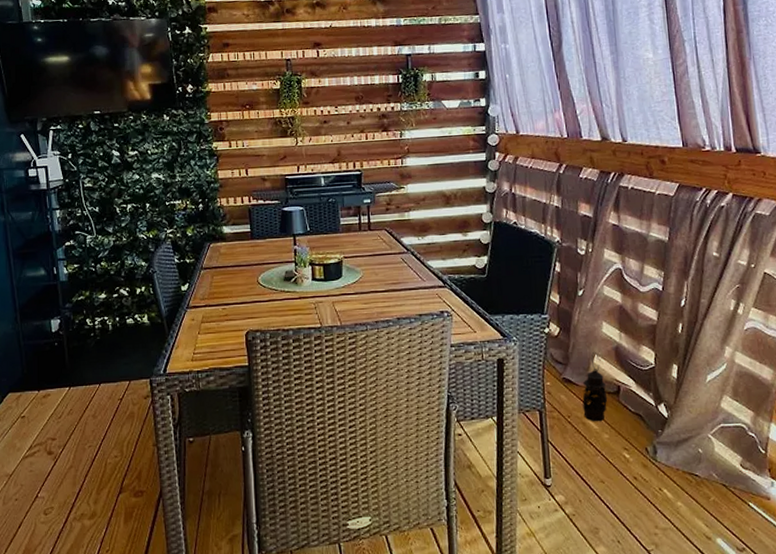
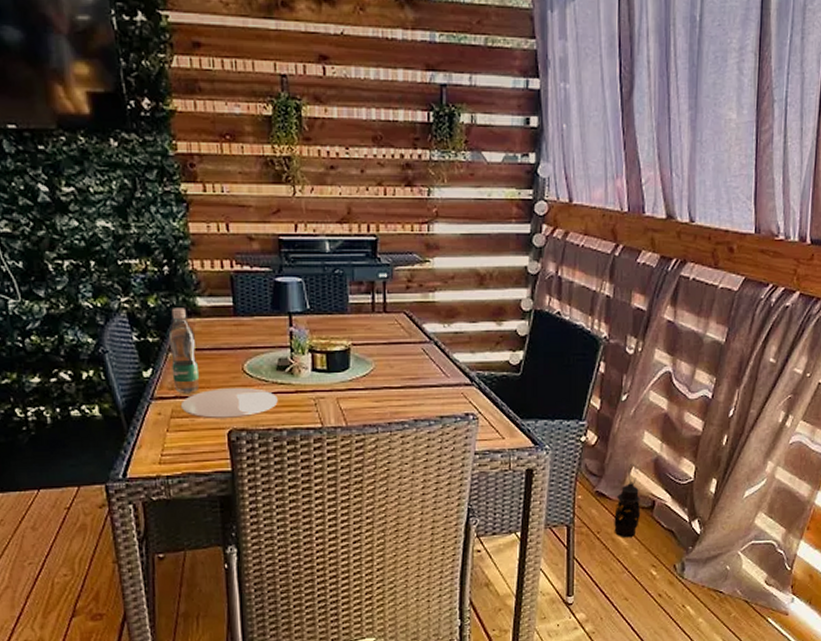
bottle: none [201,235,225,304] -> present [168,308,200,395]
plate: none [209,296,285,323] -> present [180,388,278,420]

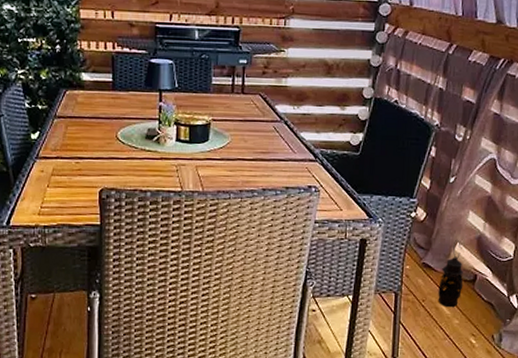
bottle: present [168,308,200,395] -> none [55,81,79,156]
plate: present [180,388,278,420] -> none [61,152,145,180]

